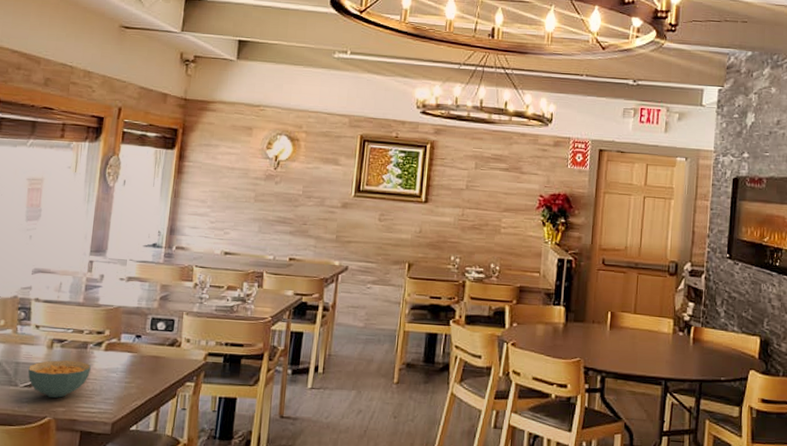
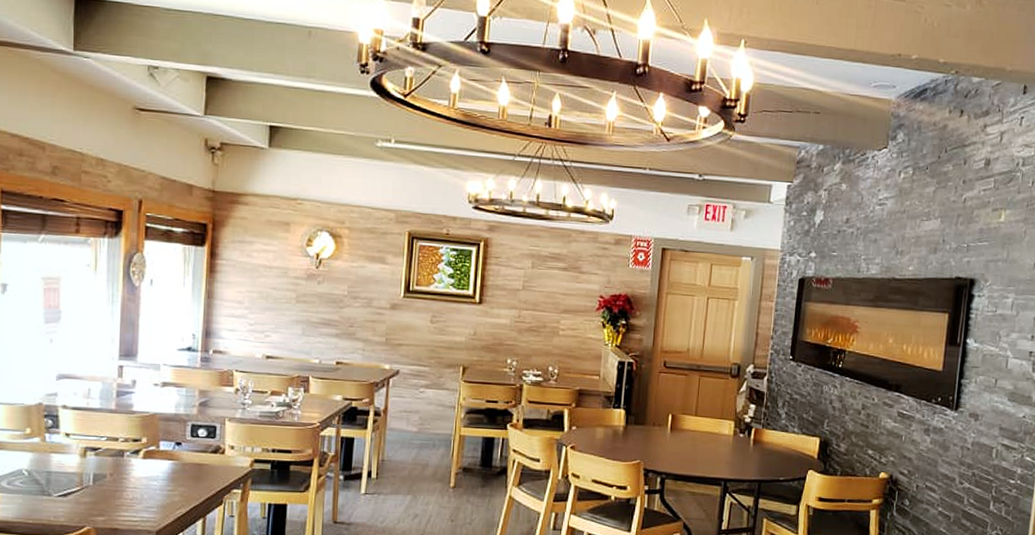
cereal bowl: present [28,360,91,398] -> none [62,468,129,507]

